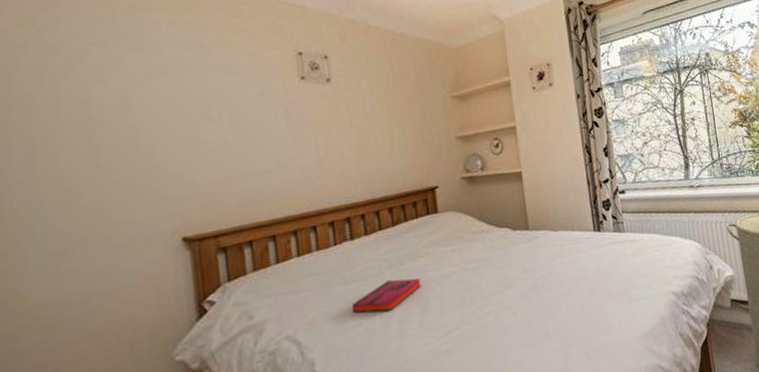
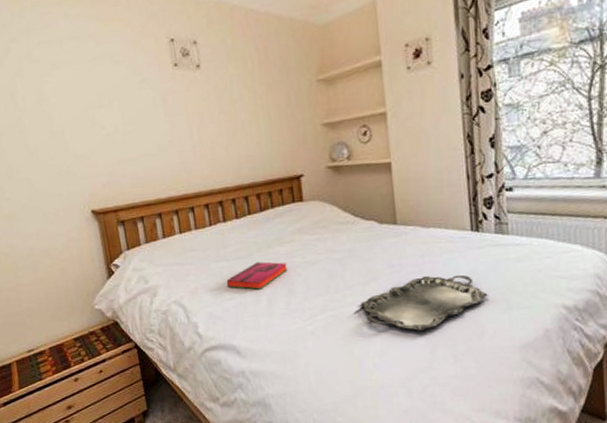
serving tray: none [497,273,612,334] -> present [360,274,488,332]

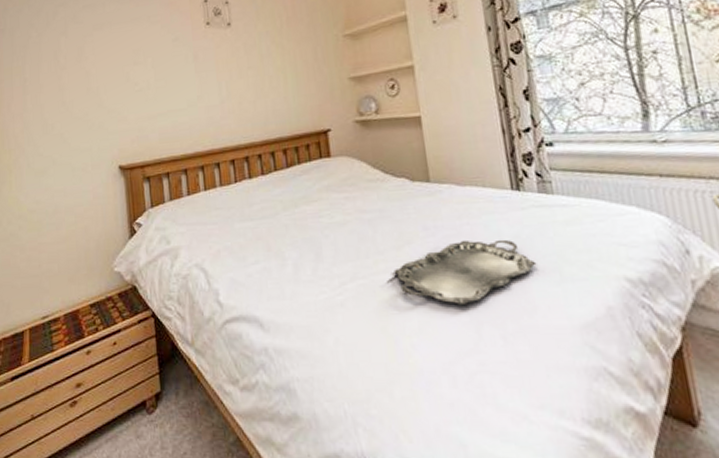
hardback book: present [226,261,288,290] -> none [250,222,315,253]

